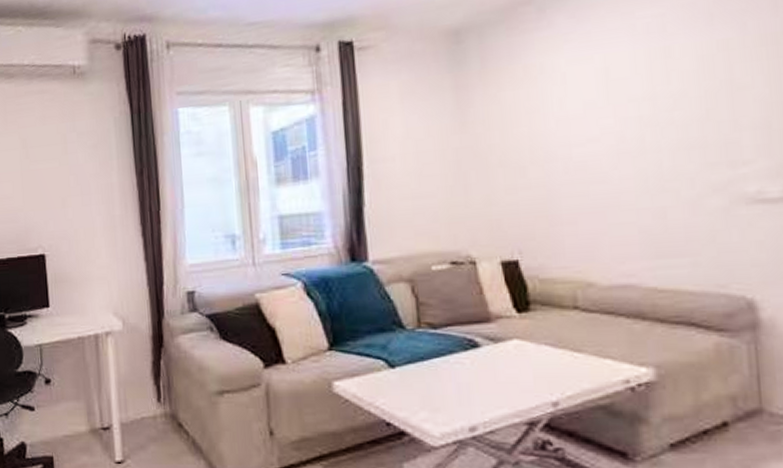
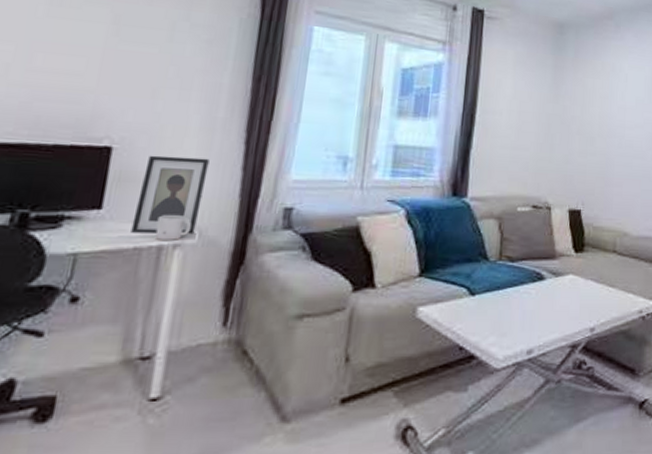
picture frame: none [71,254,119,325] -> present [131,155,210,235]
mug: none [89,306,116,331] -> present [155,214,191,242]

